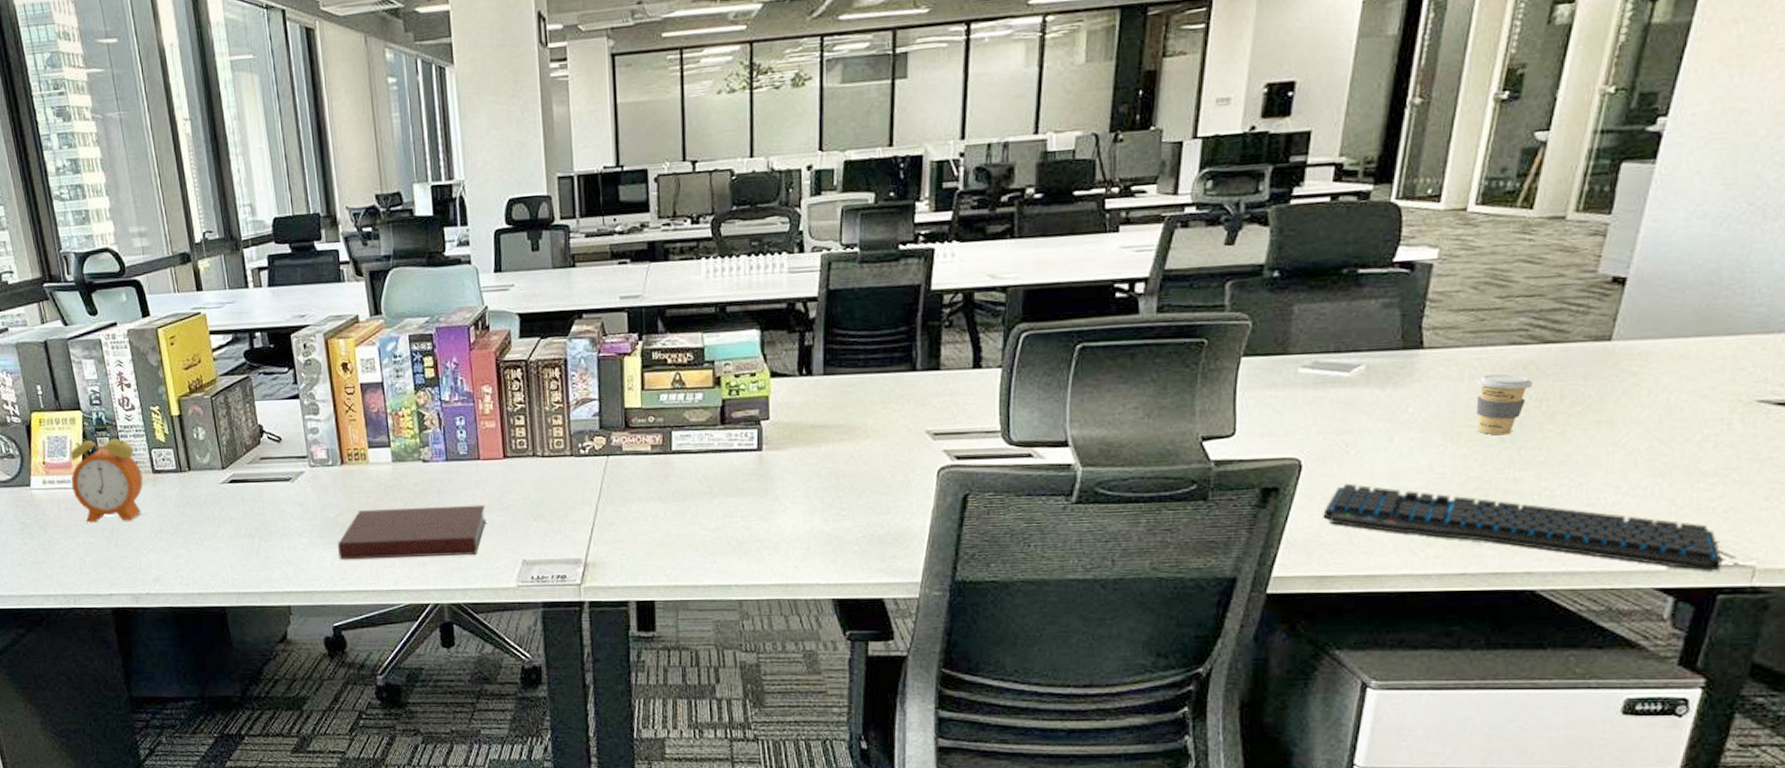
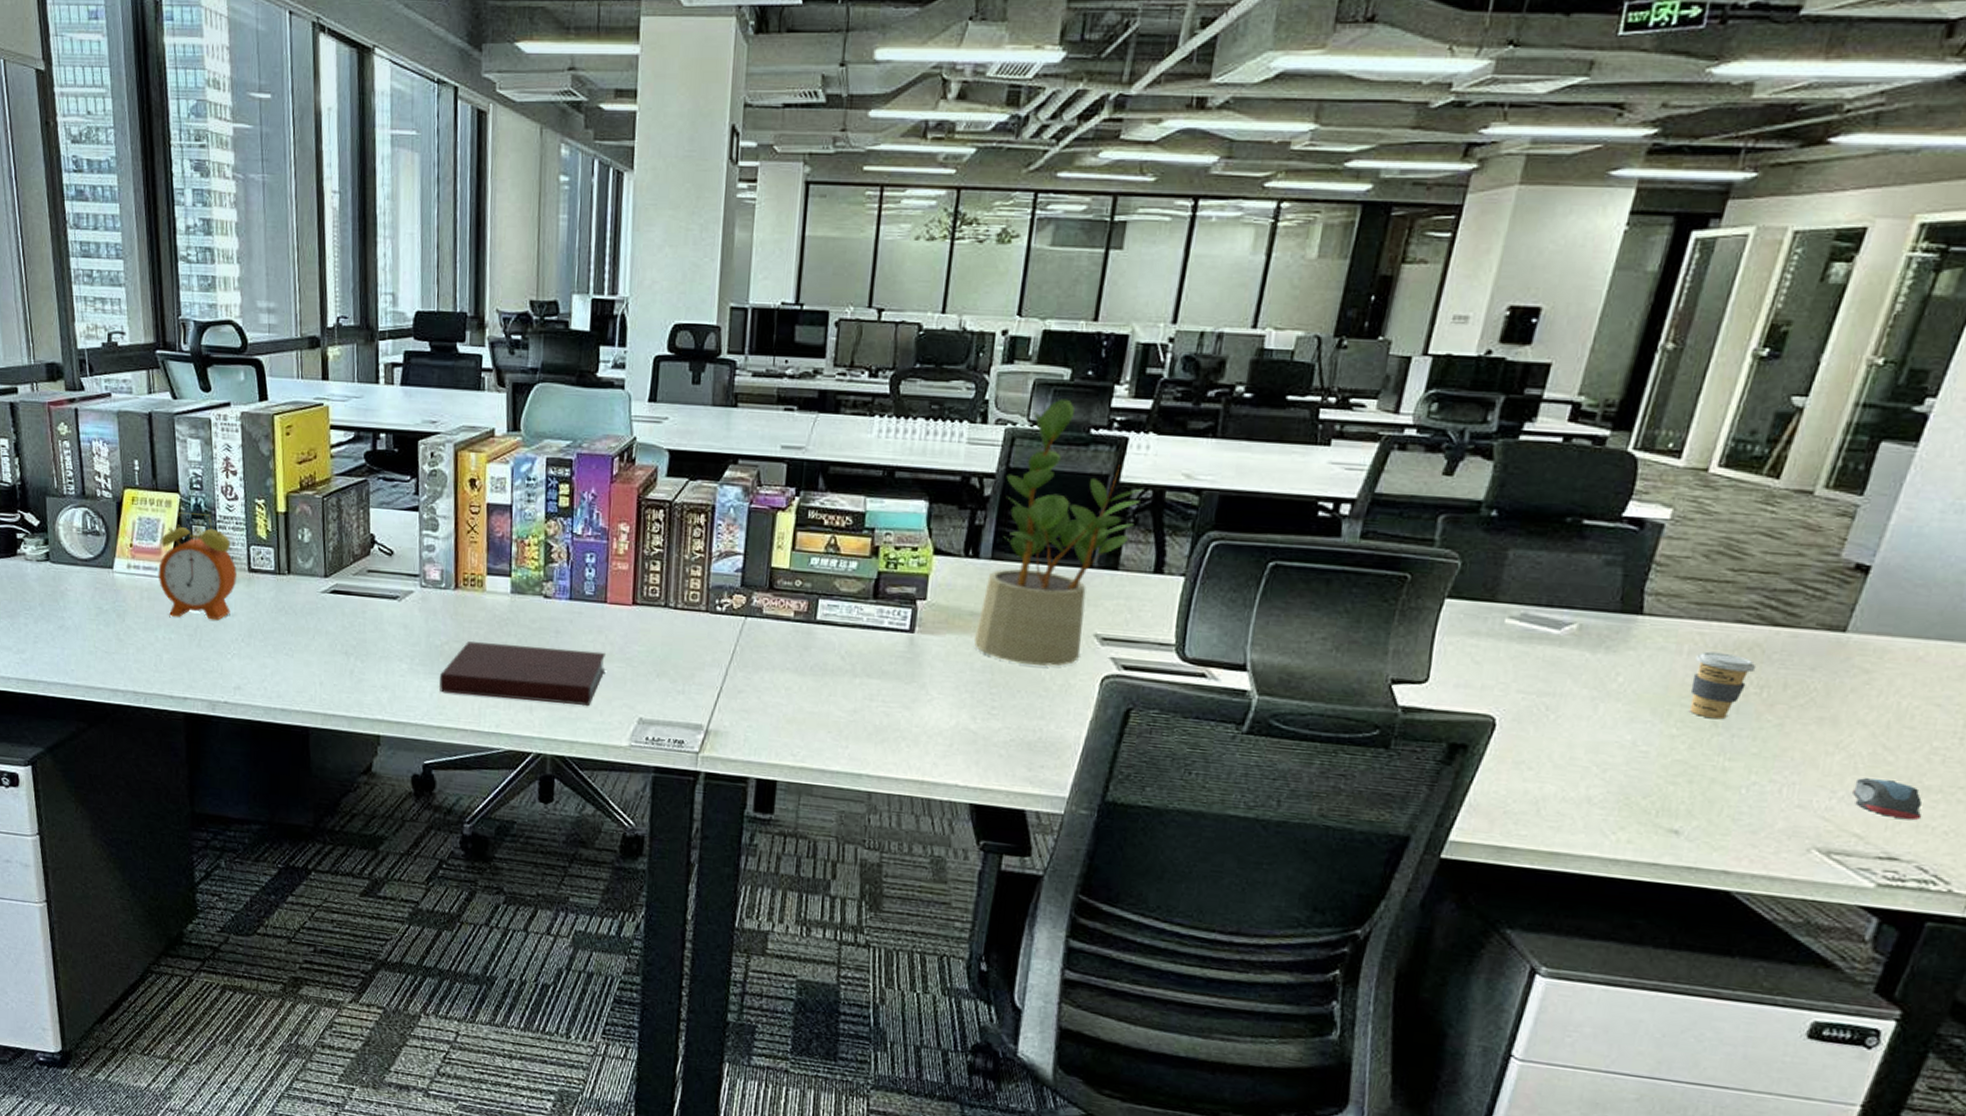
potted plant: none [818,220,954,466] -> present [974,398,1143,667]
keyboard: present [1323,483,1722,571] -> none [1511,749,1936,896]
computer mouse: none [1636,470,1701,505] -> present [1853,778,1922,820]

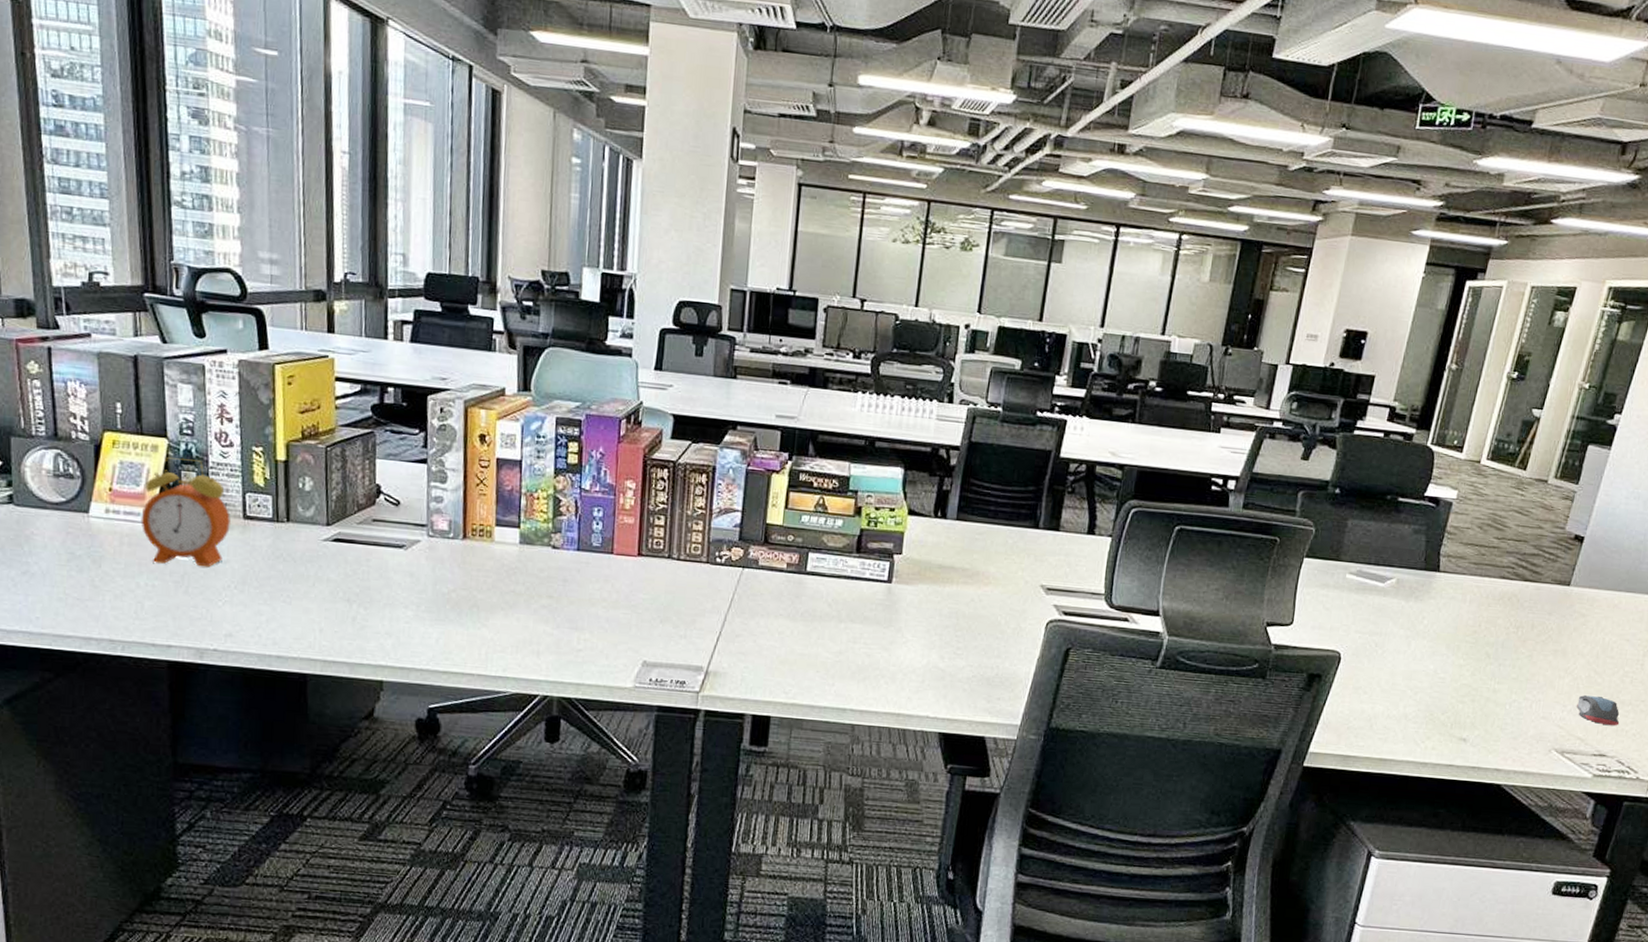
notebook: present [438,641,606,707] -> none [445,589,612,651]
potted plant: present [974,398,1143,667] -> none [942,385,1079,613]
coffee cup: present [1689,651,1757,720] -> none [1471,600,1514,653]

